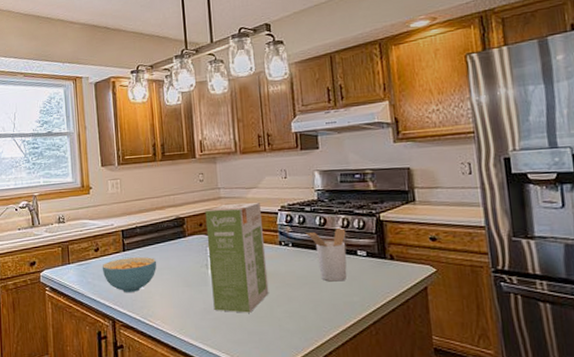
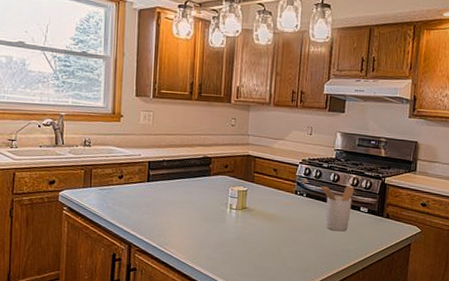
cereal bowl: present [102,257,157,293] -> none [124,188,180,222]
food box: present [205,202,269,313] -> none [227,150,284,250]

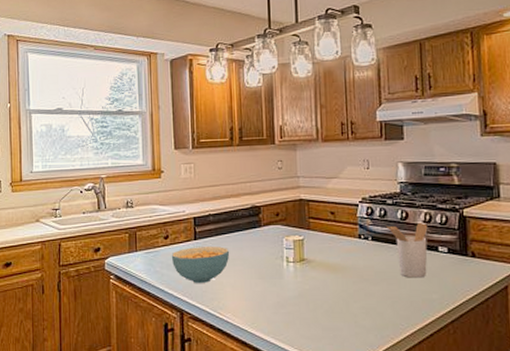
cereal bowl: none [124,188,180,222] -> present [171,246,230,284]

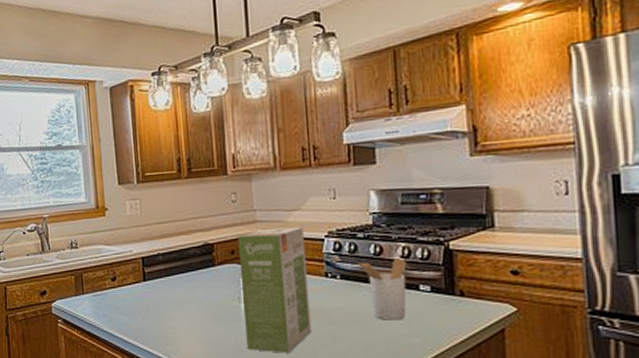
cereal bowl: present [171,246,230,284] -> none [119,288,182,328]
food box: none [282,193,346,308] -> present [237,227,312,353]

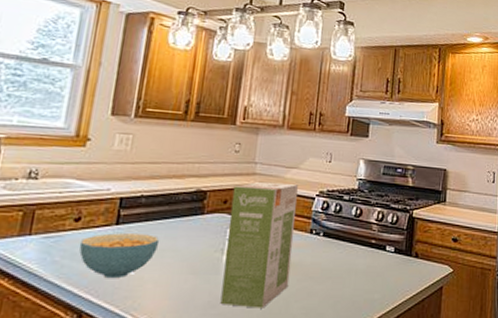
cereal bowl: none [119,288,182,328] -> present [79,233,160,279]
utensil holder: present [357,258,407,320] -> none [340,221,379,277]

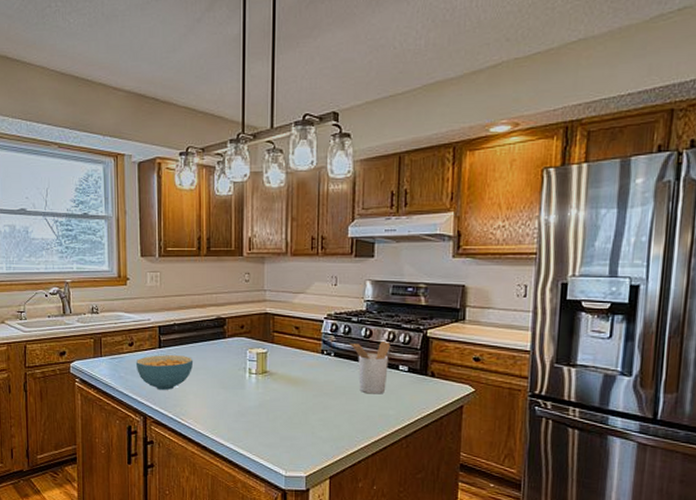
food box: present [220,181,298,308] -> none [247,307,307,418]
utensil holder: none [340,221,379,277] -> present [350,342,391,394]

